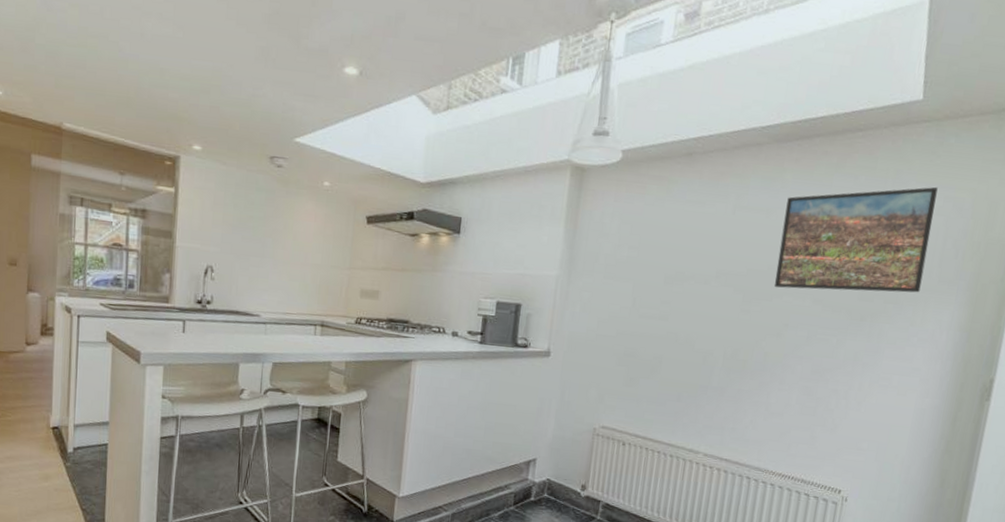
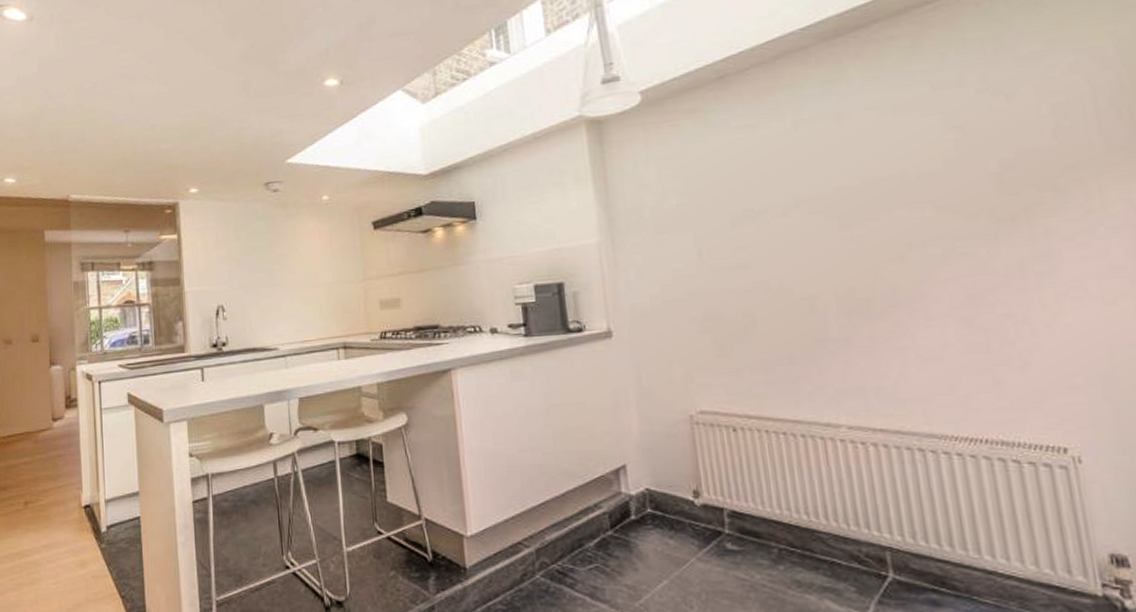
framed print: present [774,186,938,293] -> none [860,41,1084,204]

